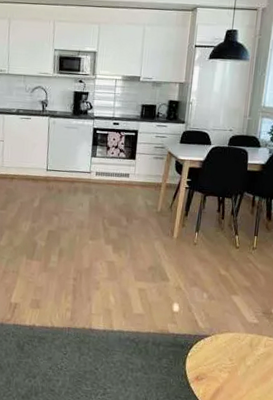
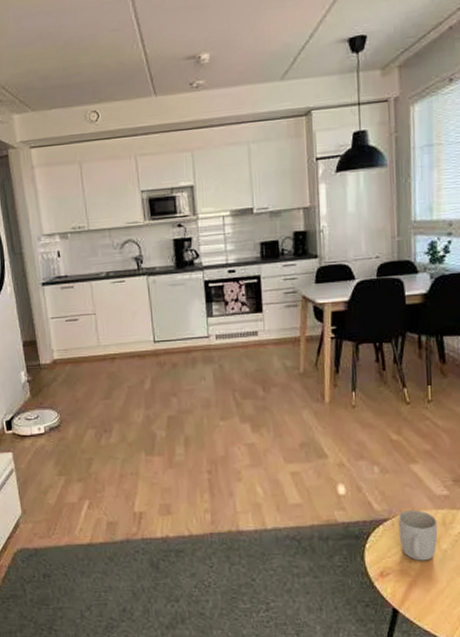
mug: none [215,330,246,372] -> present [398,510,438,561]

